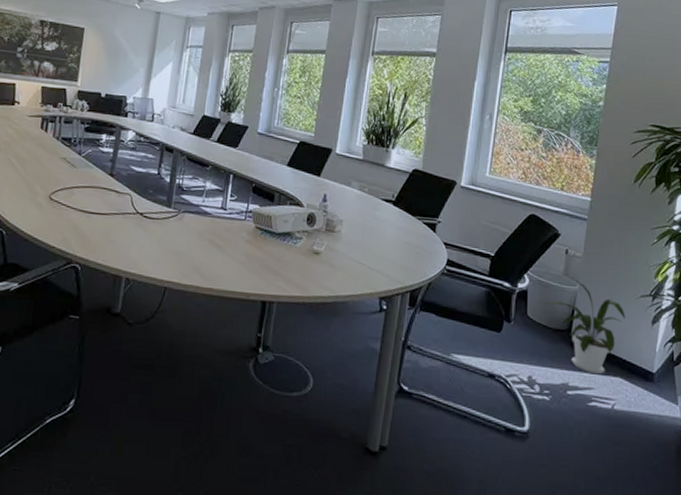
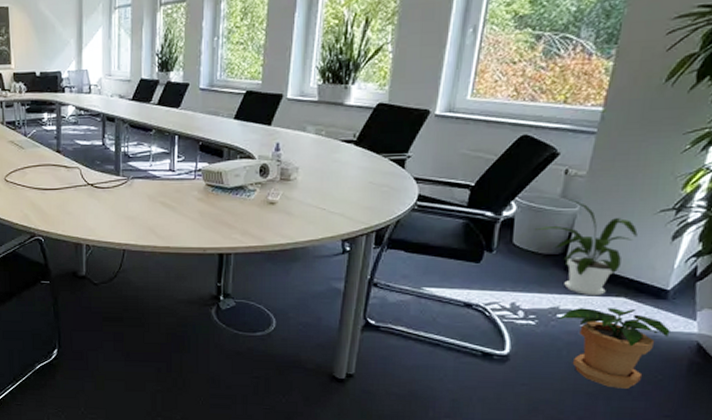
potted plant: none [569,385,659,474] -> present [559,308,670,389]

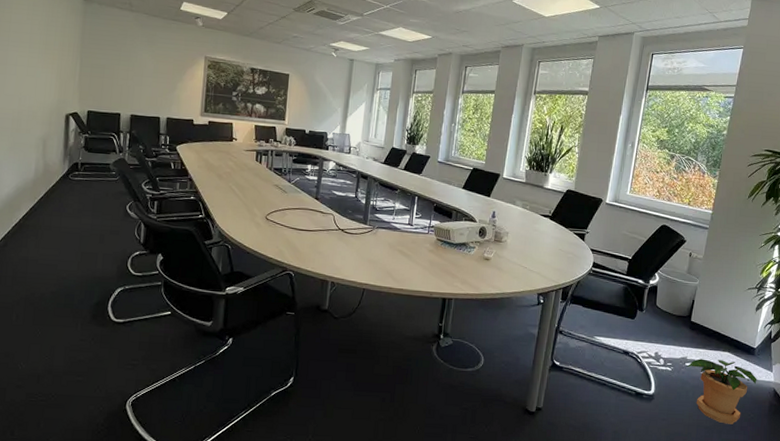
house plant: present [534,199,638,296] -> none [670,275,735,350]

